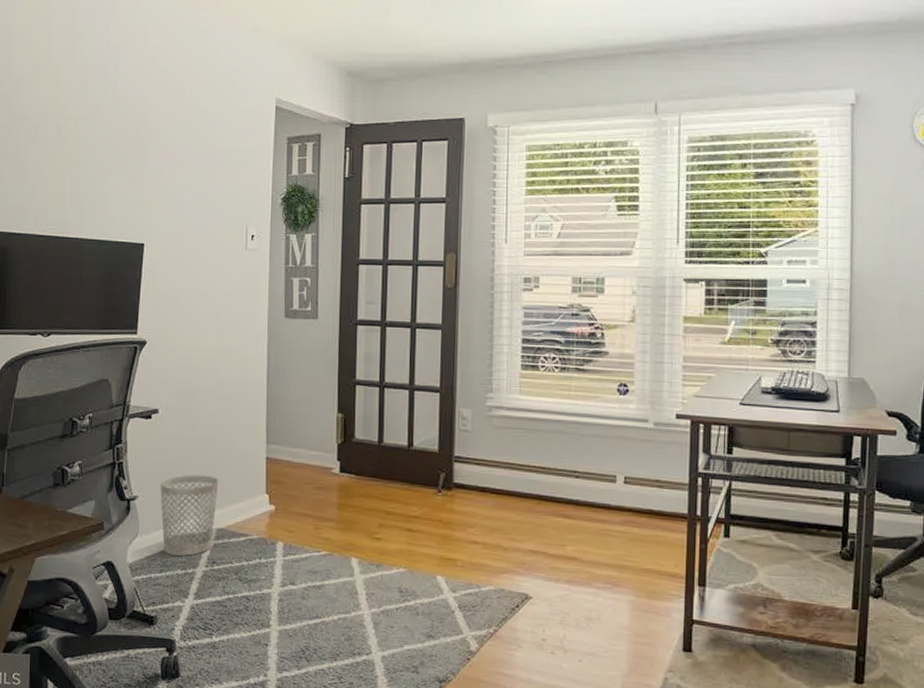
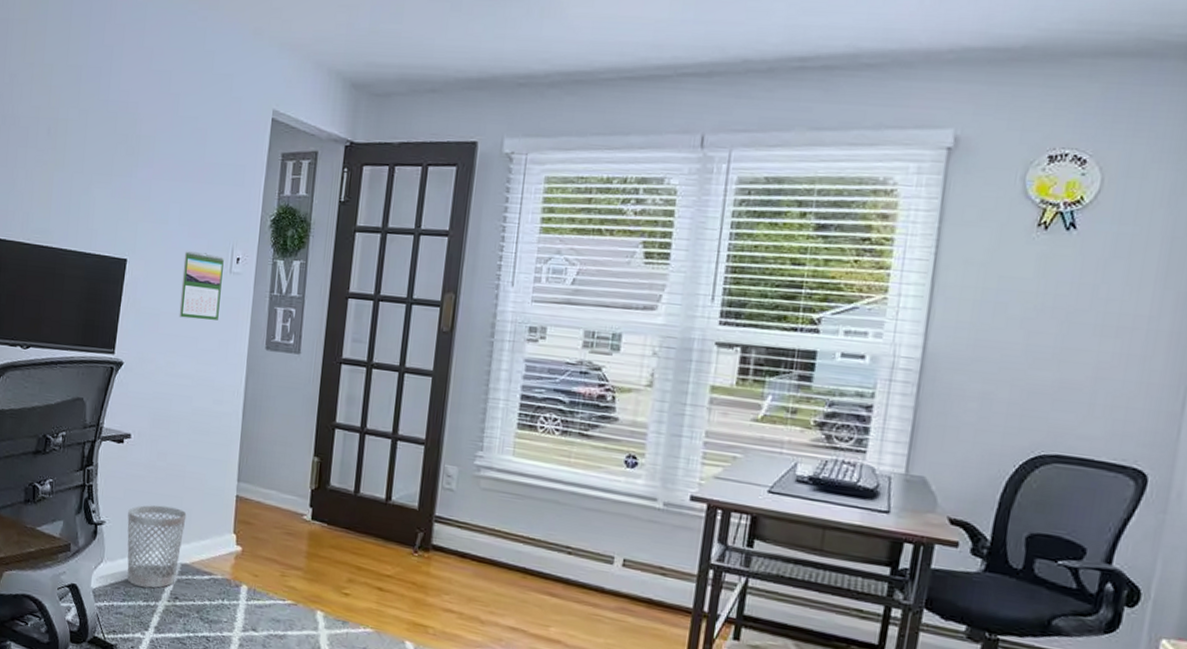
calendar: none [199,231,239,295] -> present [179,250,224,320]

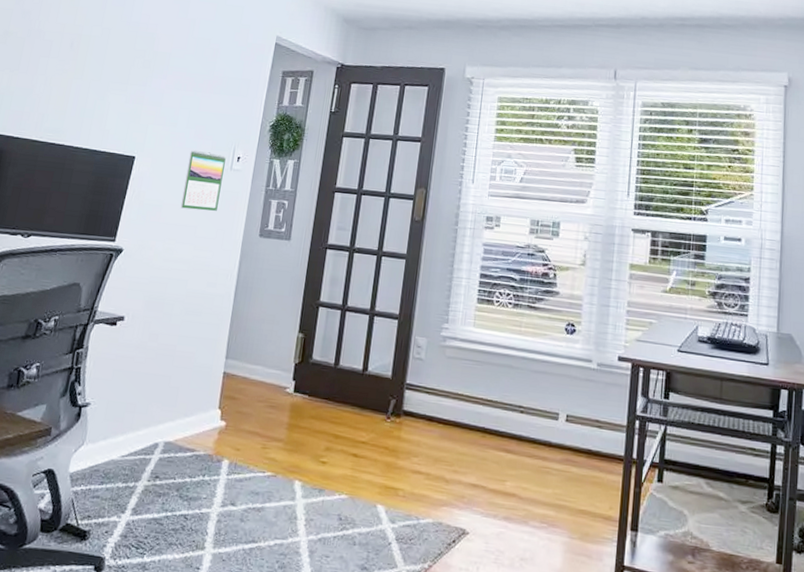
wastebasket: present [127,505,187,588] -> none [107,384,174,469]

